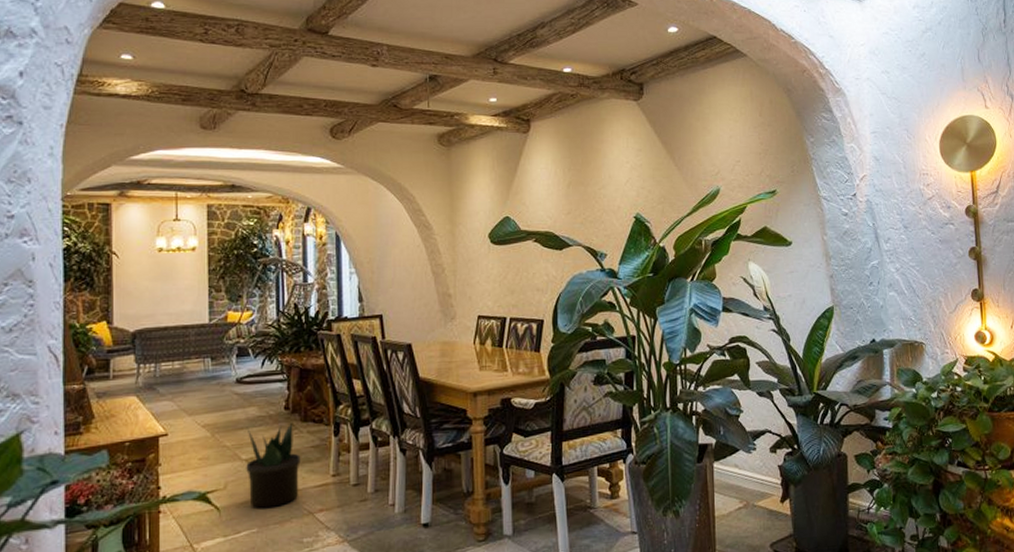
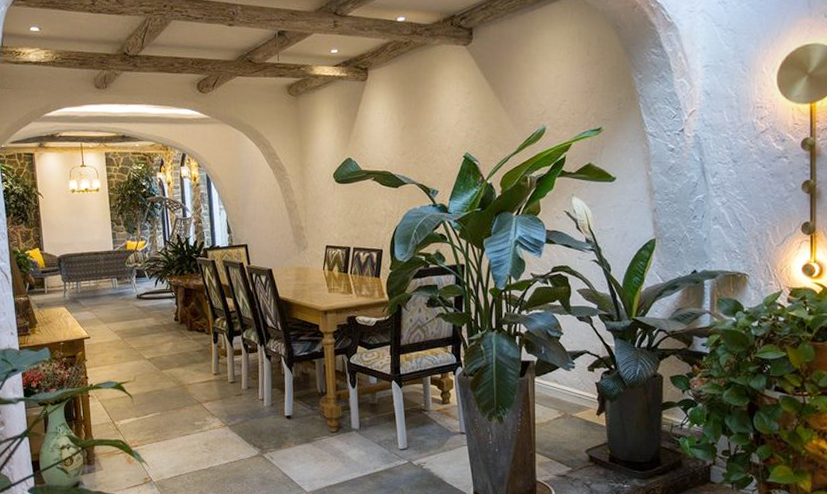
planter: present [246,422,301,508] -> none [147,331,189,397]

